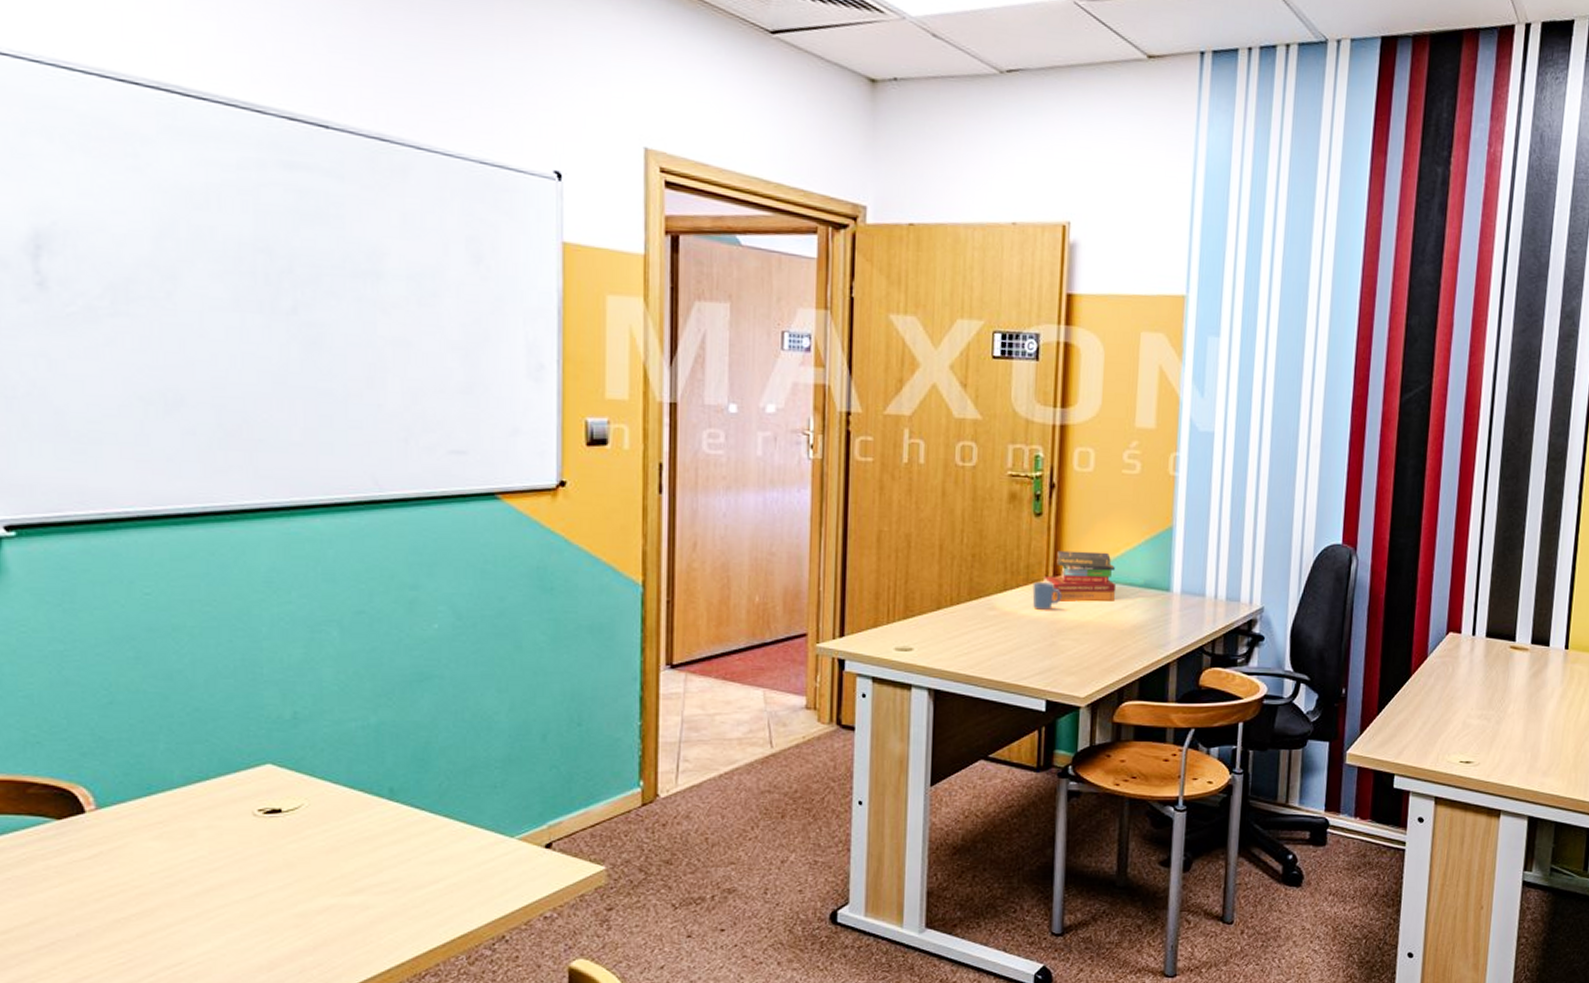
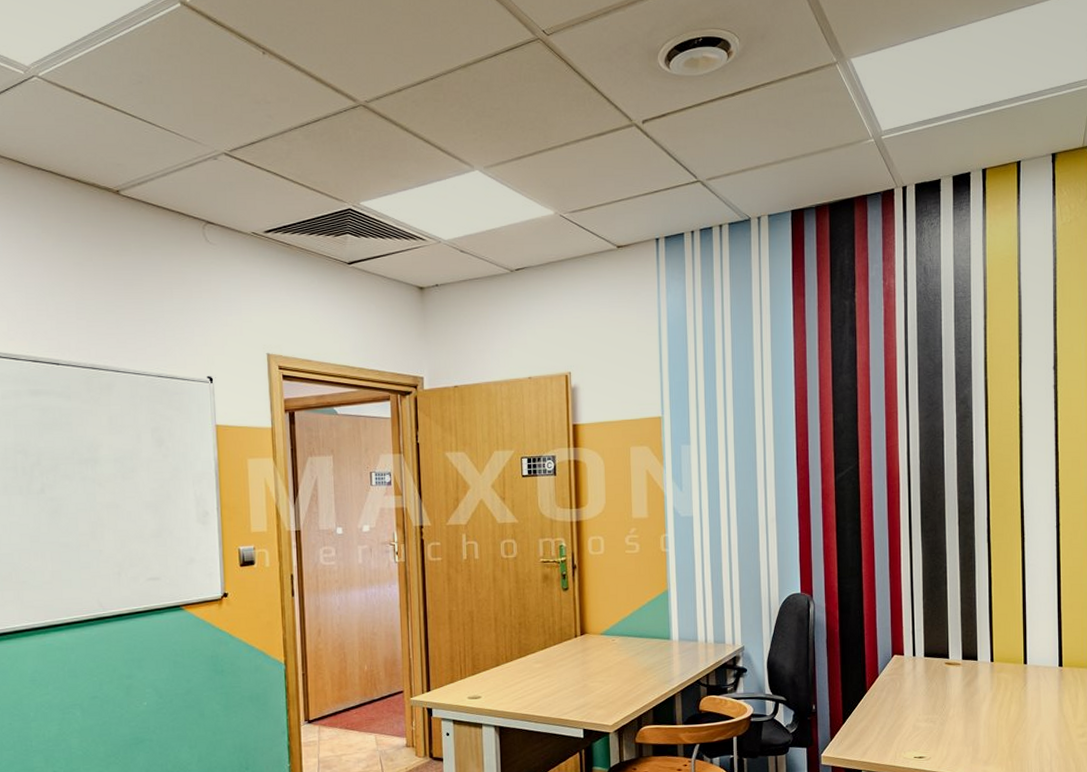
mug: present [1032,581,1061,610] -> none [566,639,588,661]
books: present [1043,550,1117,602] -> none [574,613,629,653]

